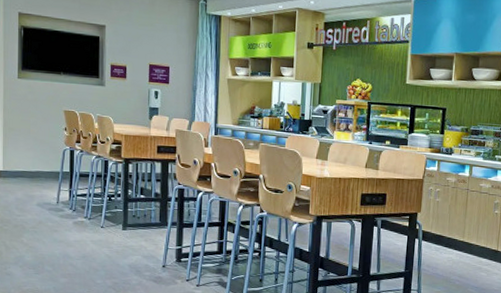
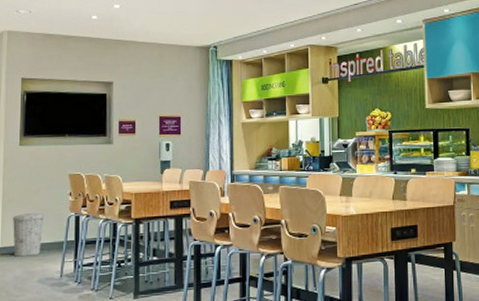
trash can: none [12,142,42,182] -> present [12,212,45,257]

